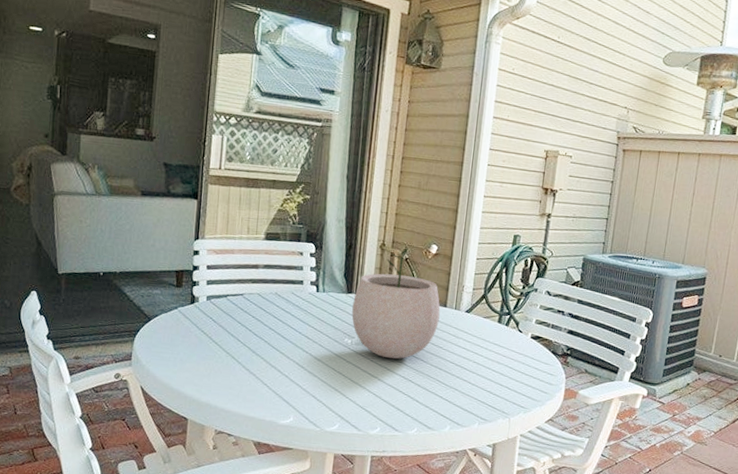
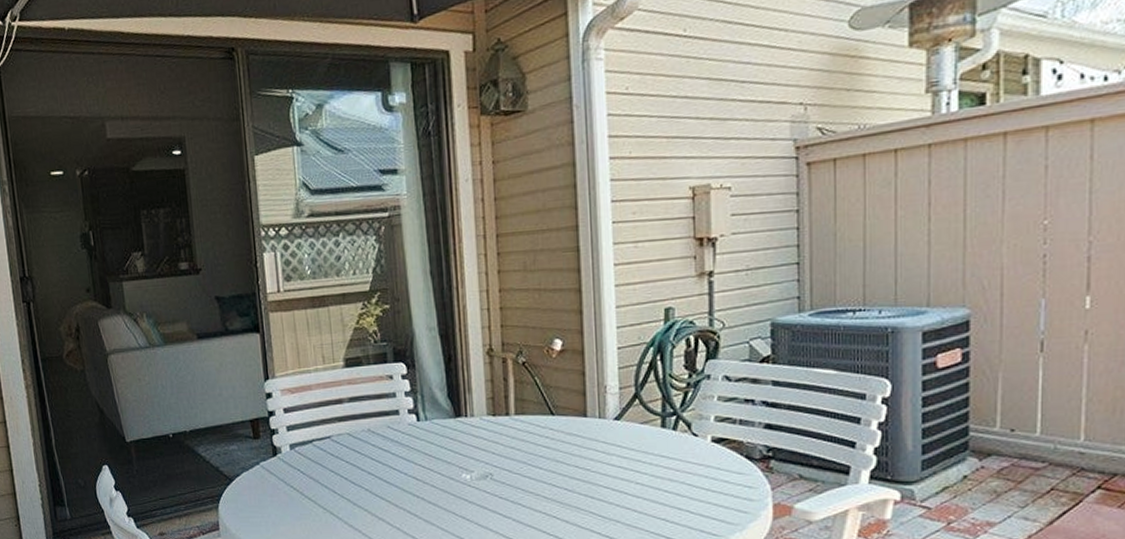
plant pot: present [352,248,440,359] -> none [464,349,580,492]

